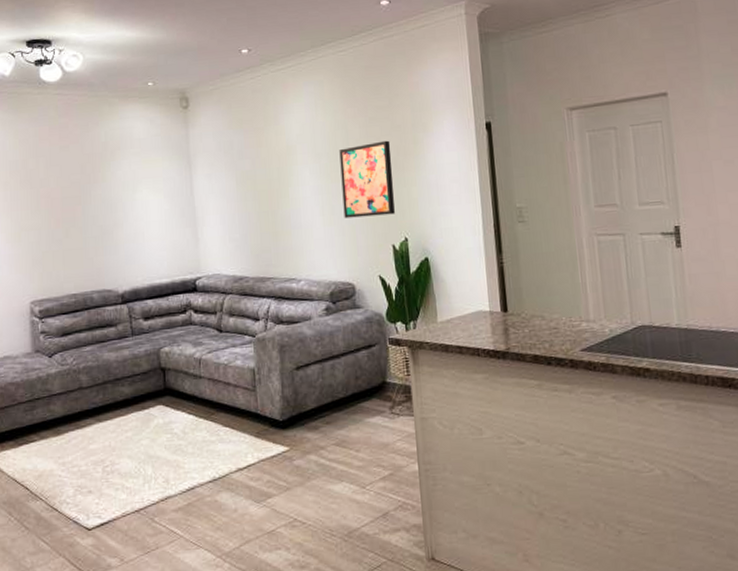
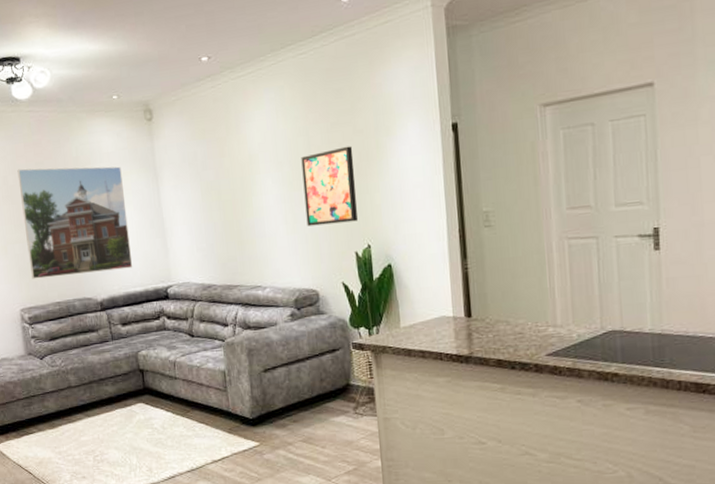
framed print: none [39,152,160,269] -> present [17,166,133,279]

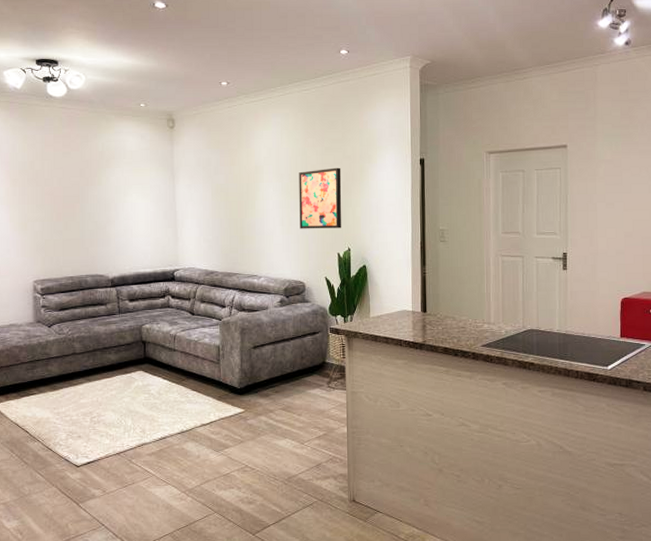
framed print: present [17,166,133,279] -> none [45,156,145,255]

